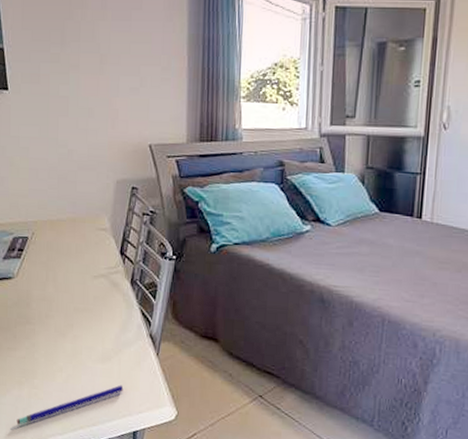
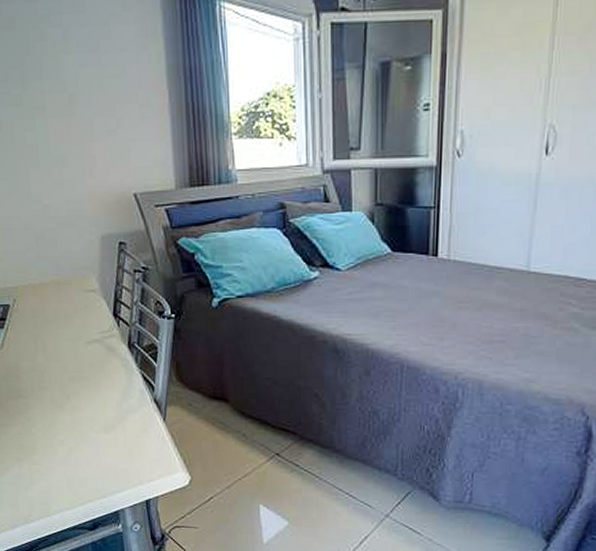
pen: present [16,385,124,425] -> none [19,454,132,503]

